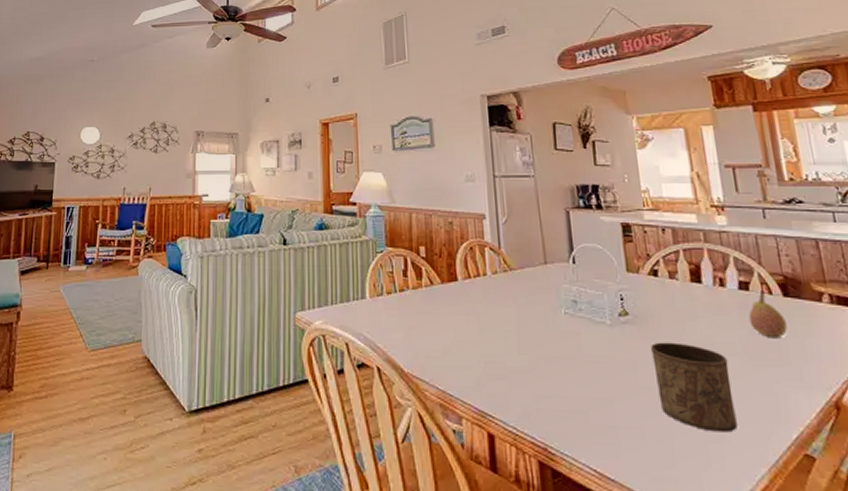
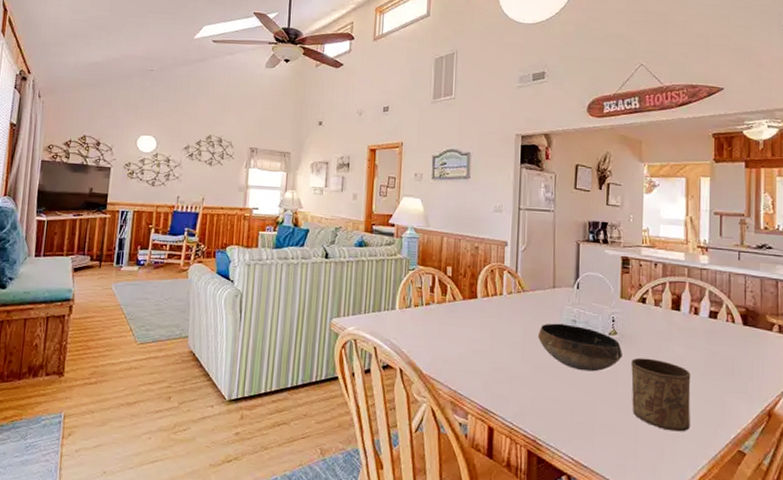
bowl: none [533,305,639,362] -> present [537,323,622,372]
fruit: present [748,292,787,339] -> none [713,321,742,359]

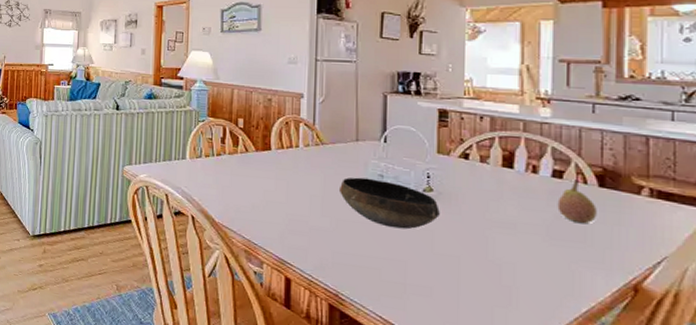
cup: present [631,357,691,432] -> none [451,217,528,300]
fruit: none [713,321,742,359] -> present [557,181,597,224]

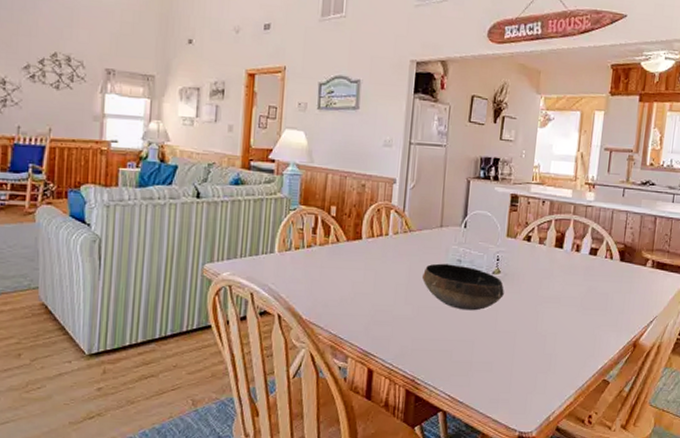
fruit: present [557,181,597,224] -> none [590,257,617,294]

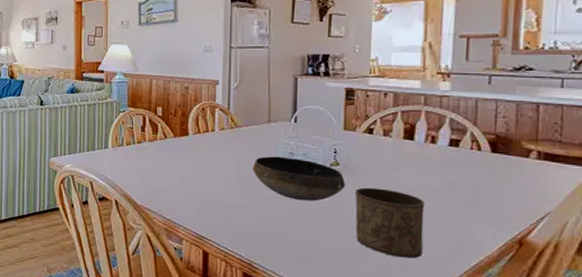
cup: none [509,295,567,365] -> present [355,187,425,259]

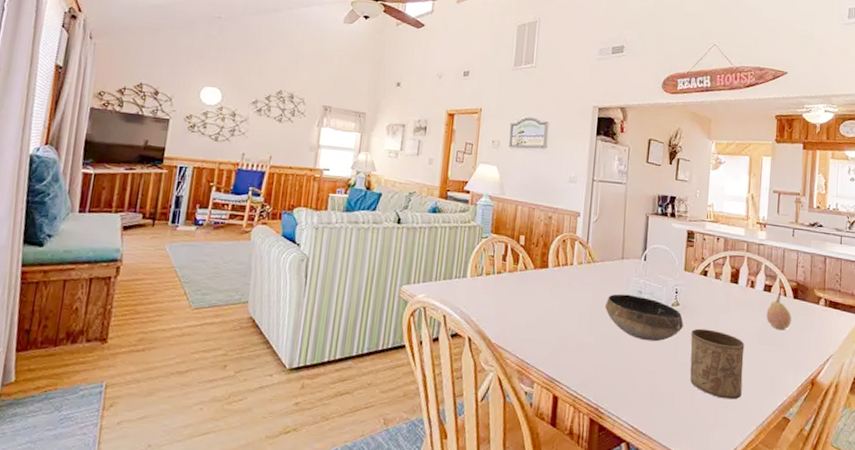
fruit: none [453,148,489,187] -> present [766,294,791,330]

